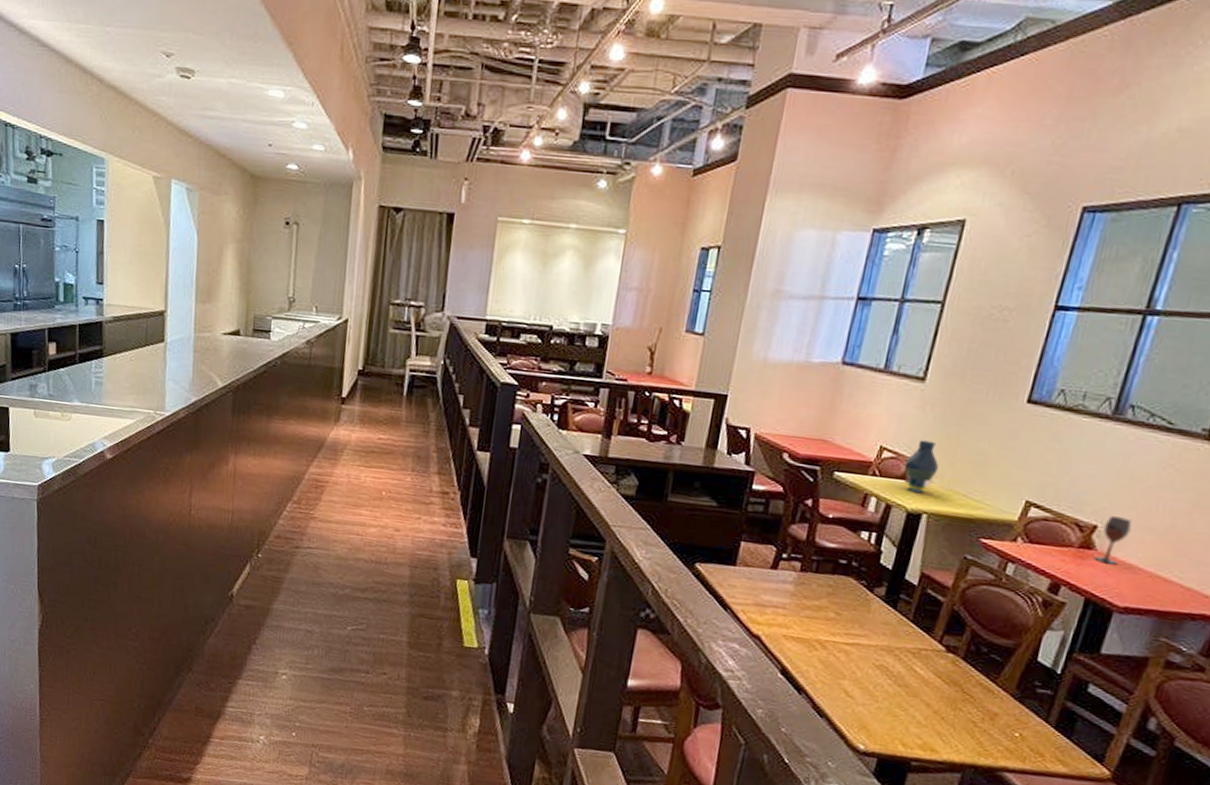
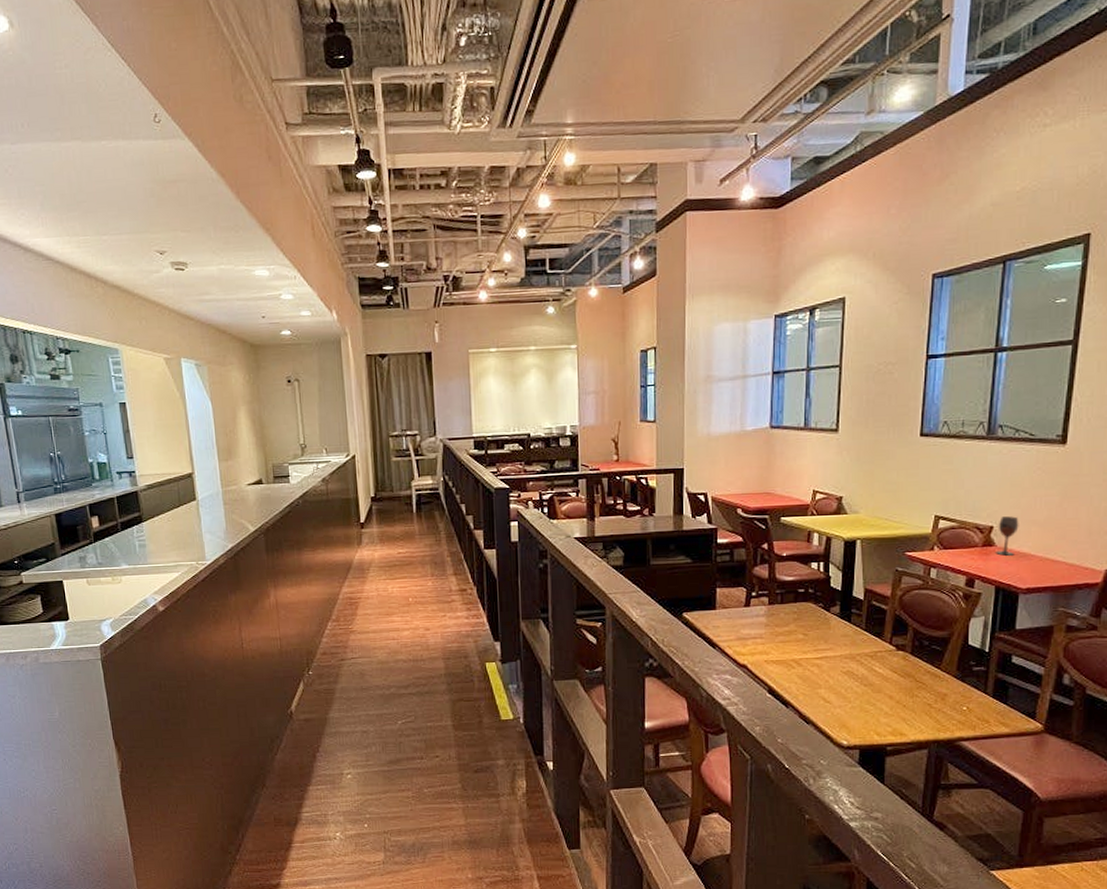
vase: present [903,440,939,494] -> none [835,479,861,524]

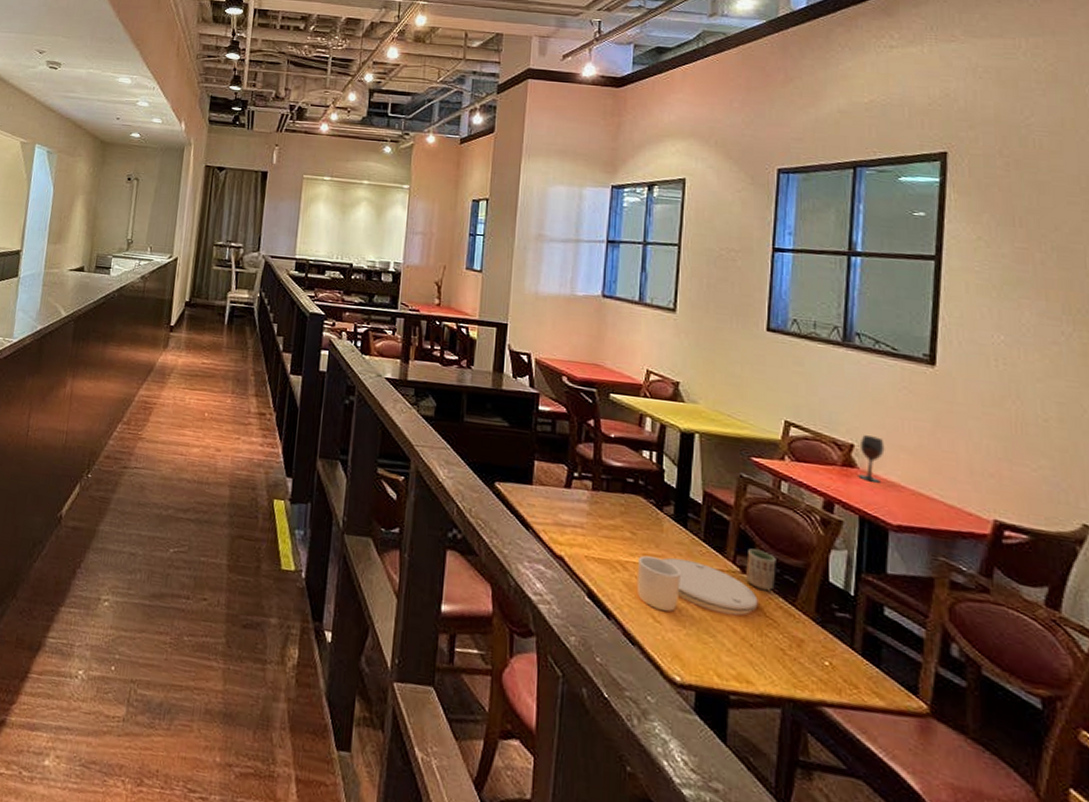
mug: none [809,651,847,693] -> present [636,555,682,612]
plate: none [831,647,910,686] -> present [663,557,758,616]
cup: none [901,629,926,661] -> present [746,548,776,592]

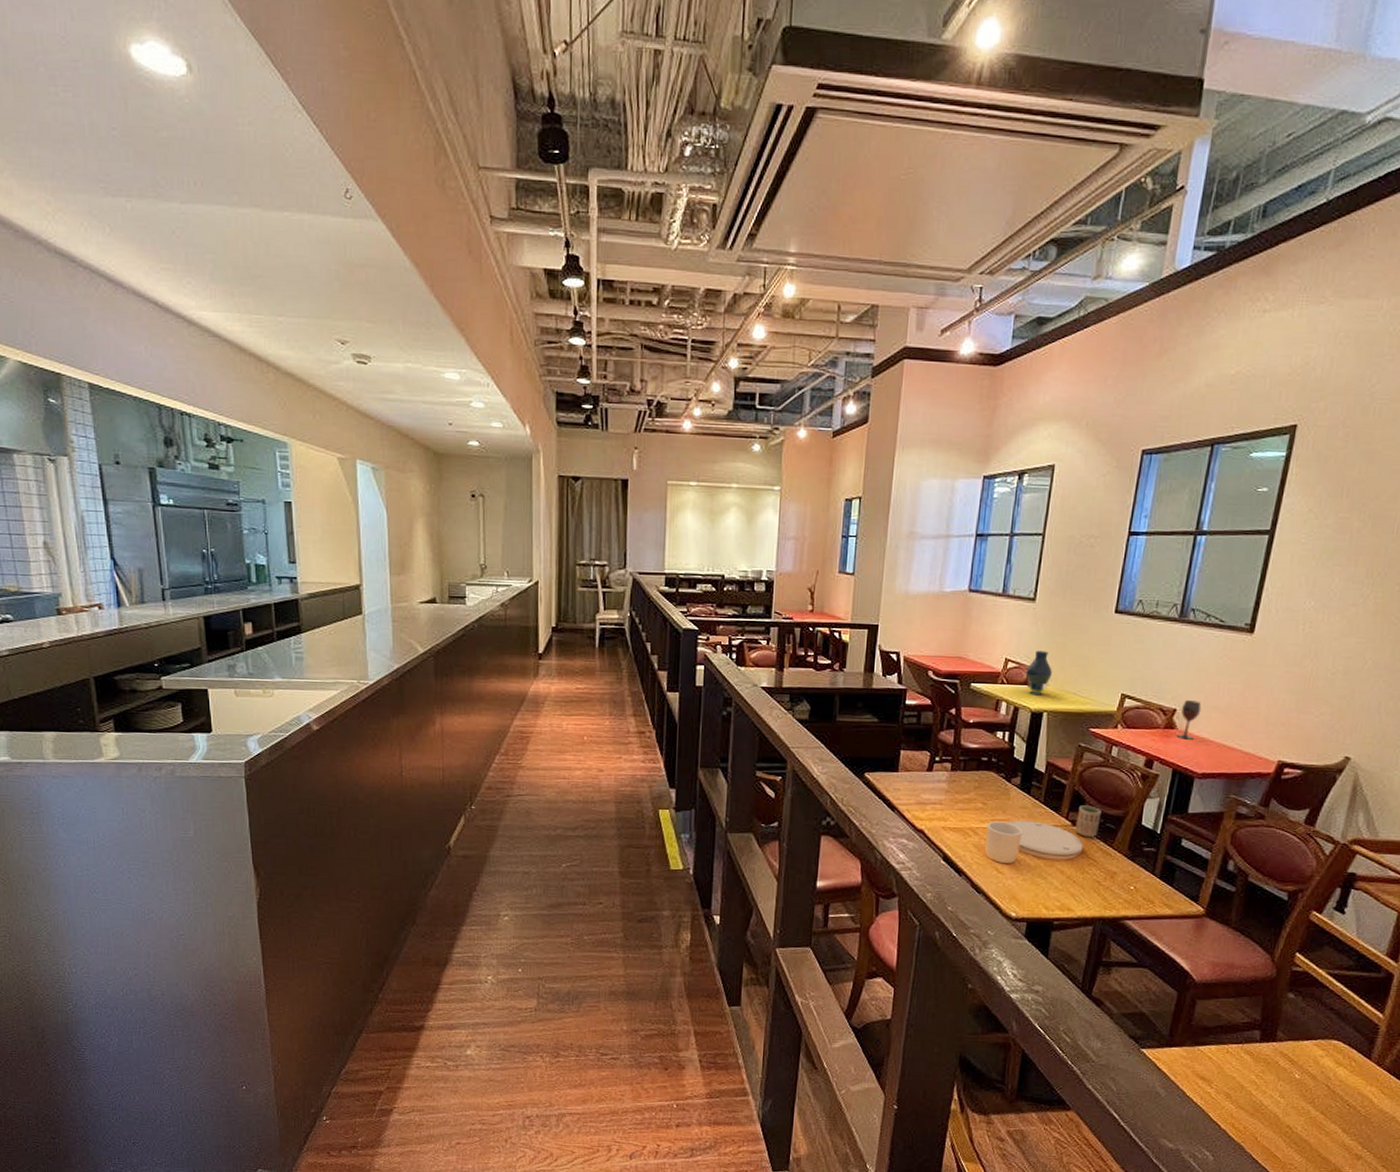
vase: none [671,364,701,414] -> present [1025,650,1052,696]

